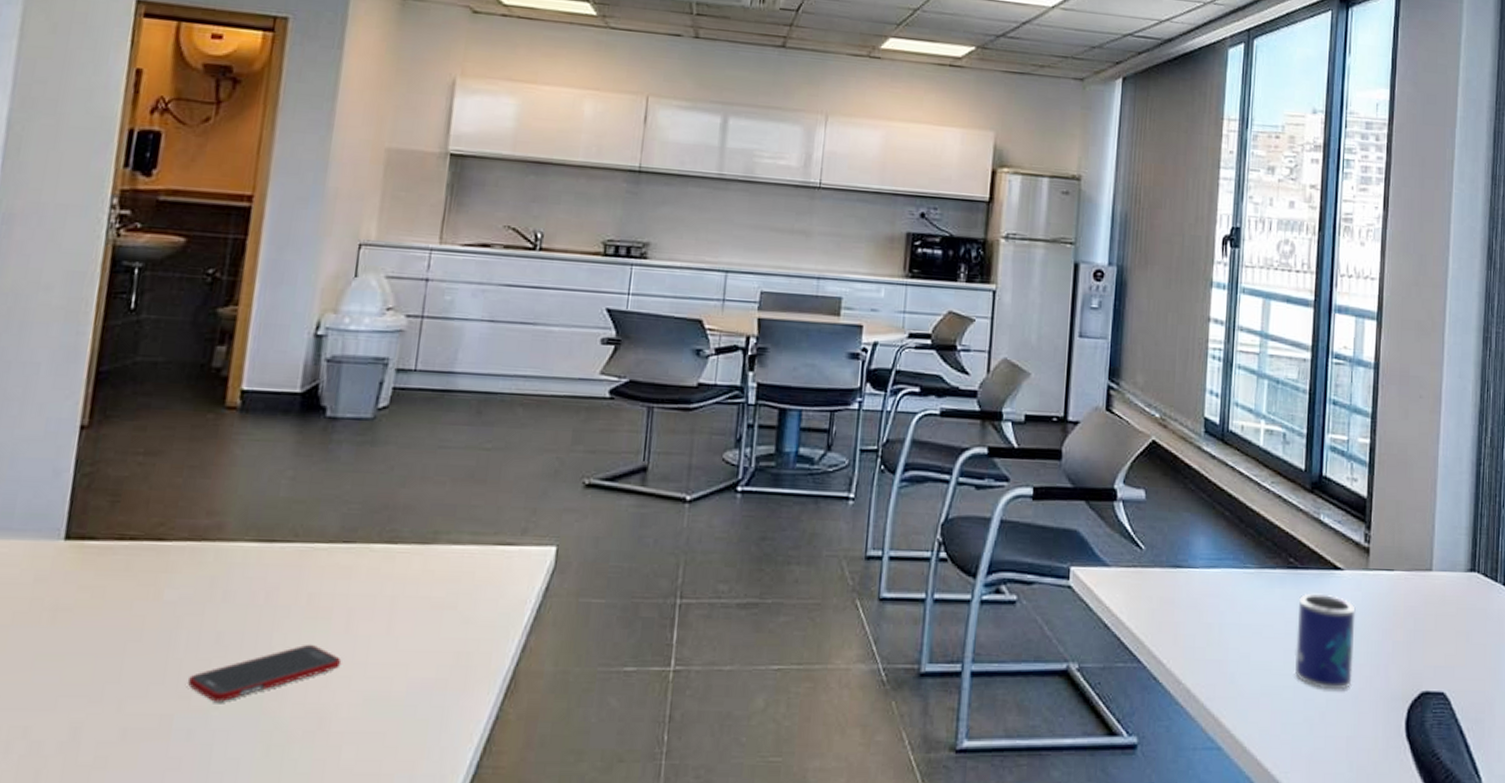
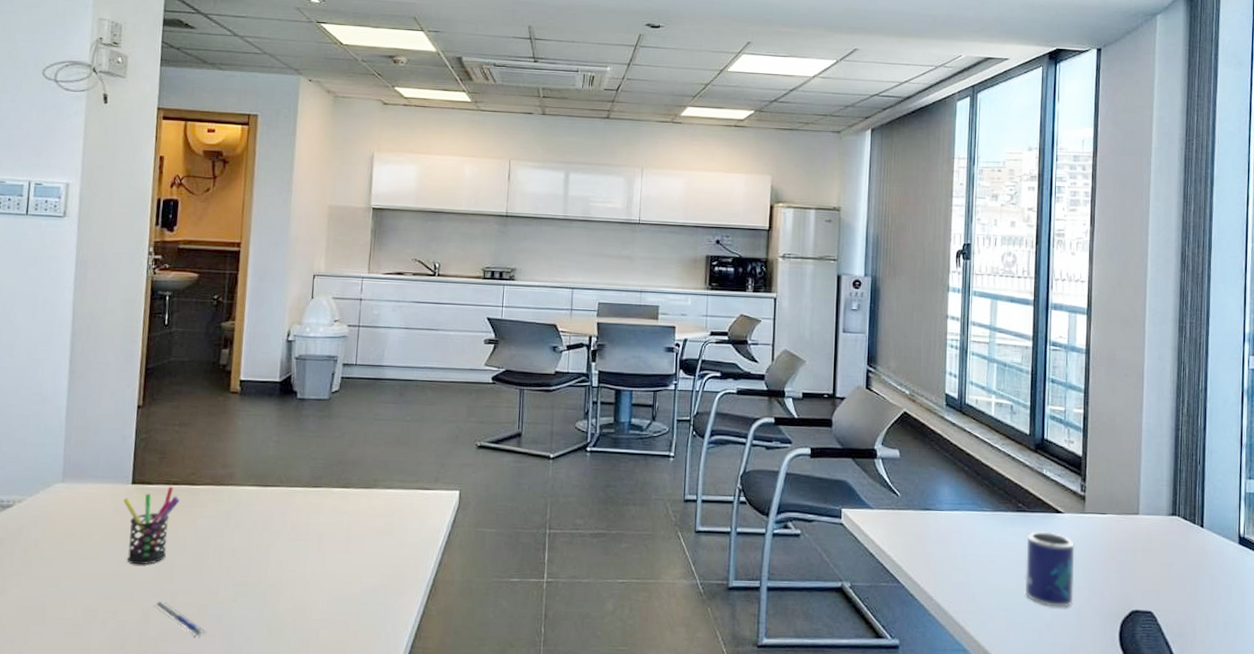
pen holder: none [49,543,138,658] -> present [123,486,180,565]
pen: none [88,711,170,762] -> present [154,601,207,637]
cell phone: present [186,644,342,702] -> none [215,558,316,598]

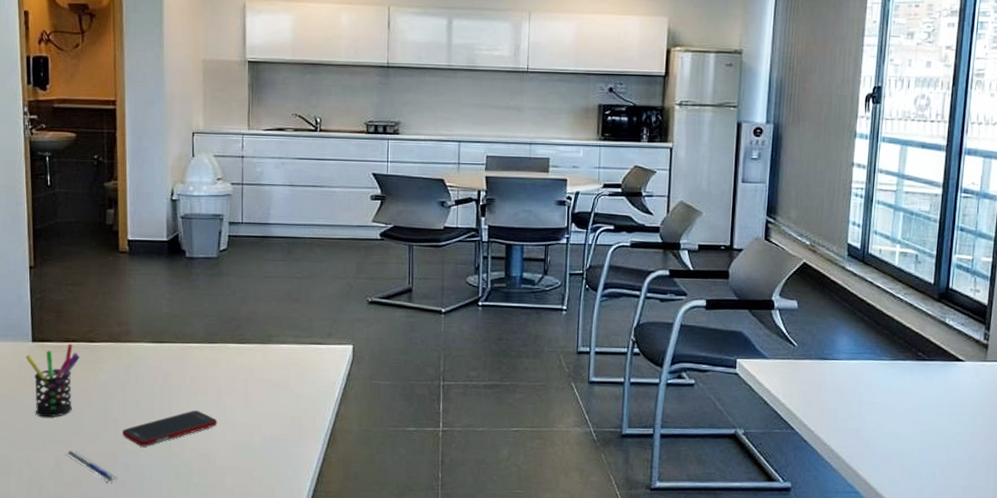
cell phone: none [215,558,316,598] -> present [122,410,218,447]
mug: present [1025,531,1075,608] -> none [921,379,974,452]

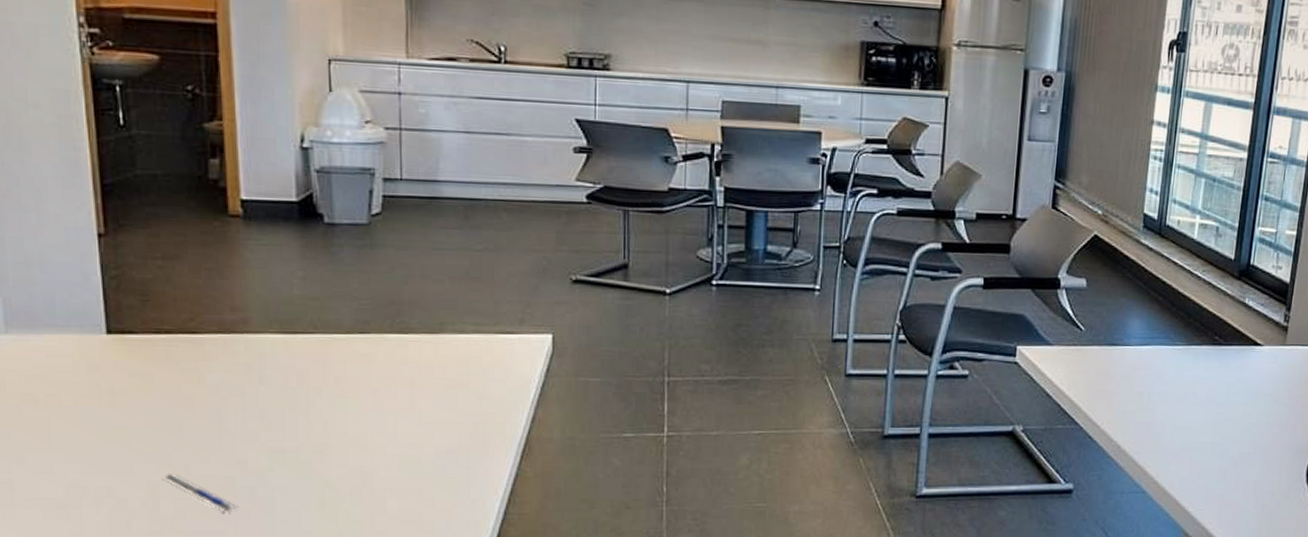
pen holder: present [25,344,80,418] -> none [98,336,178,432]
cell phone: present [122,410,218,447] -> none [241,418,374,466]

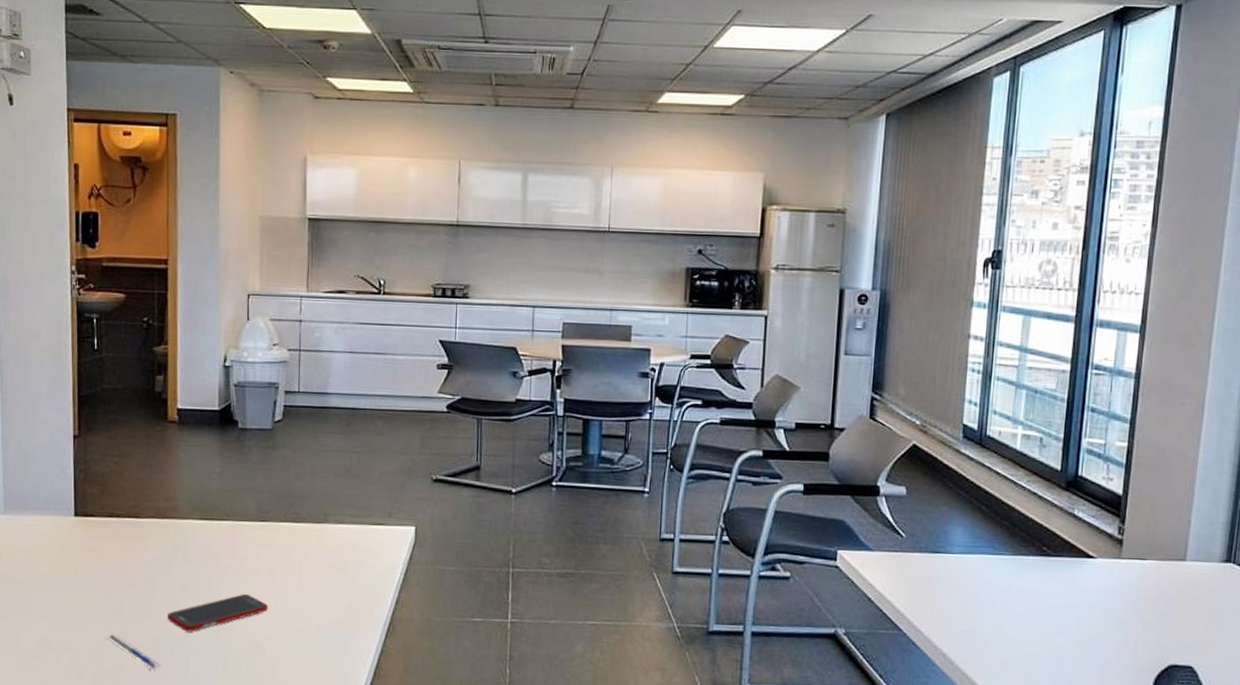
cell phone: none [241,418,374,466] -> present [166,593,269,632]

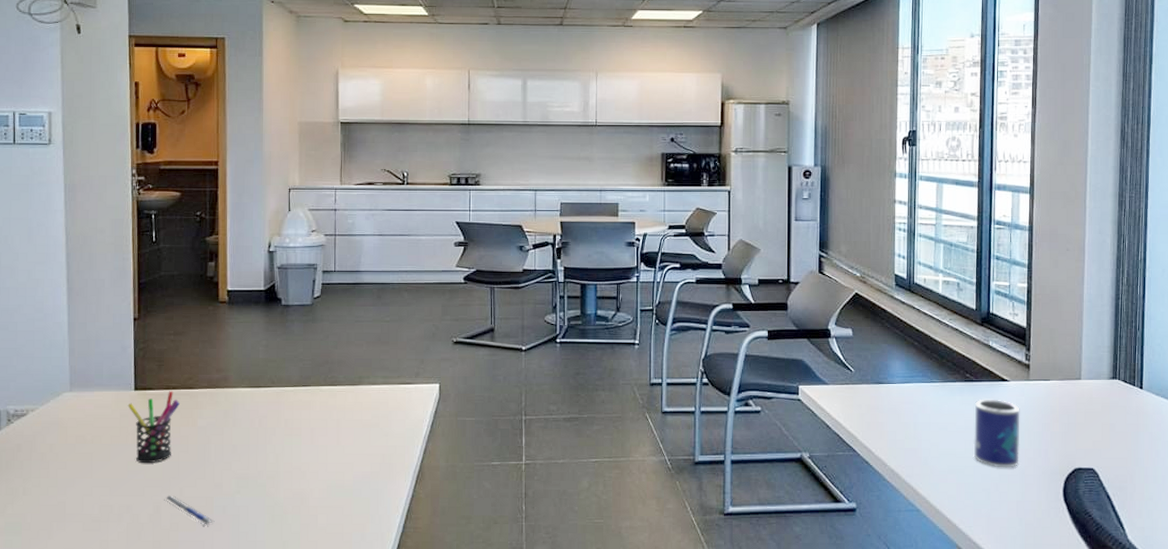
pen holder: none [67,519,124,598] -> present [128,391,180,464]
cell phone: present [166,593,269,632] -> none [219,451,311,489]
mug: none [1045,577,1107,660] -> present [973,399,1020,468]

